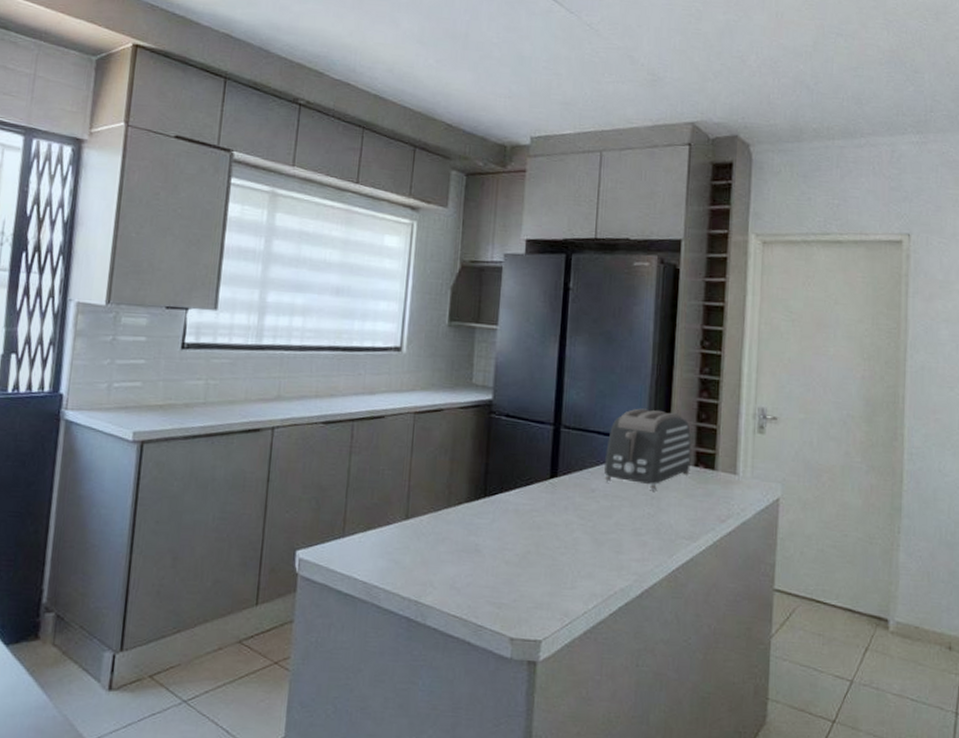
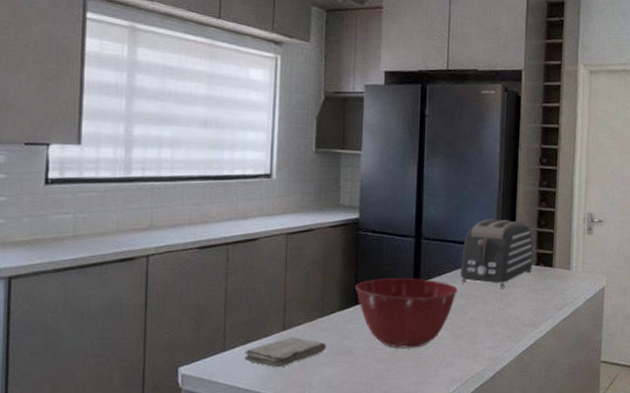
washcloth: none [364,527,452,561] -> present [244,337,327,368]
mixing bowl: none [486,469,601,552] -> present [356,278,458,348]

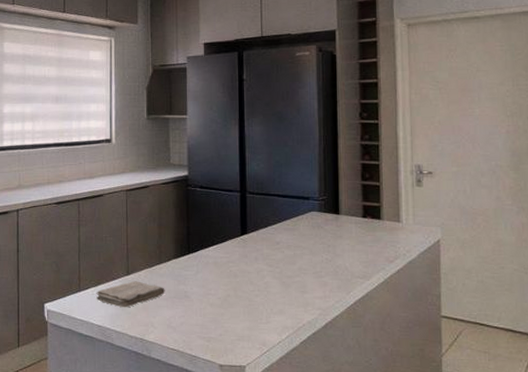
mixing bowl: present [356,278,458,348] -> none [188,230,284,295]
toaster: present [460,219,533,289] -> none [286,173,359,240]

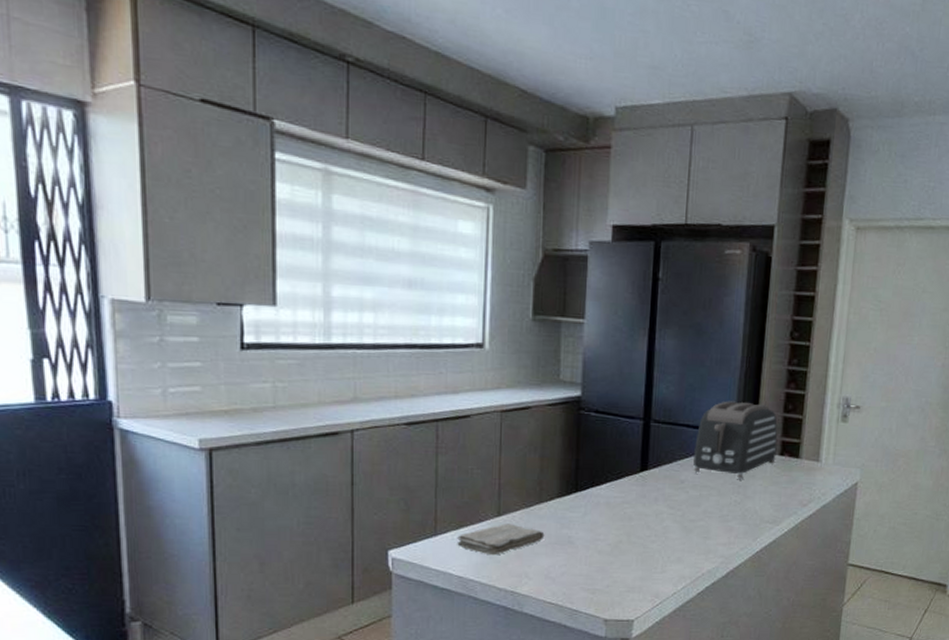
toaster: none [286,173,359,240] -> present [693,401,778,480]

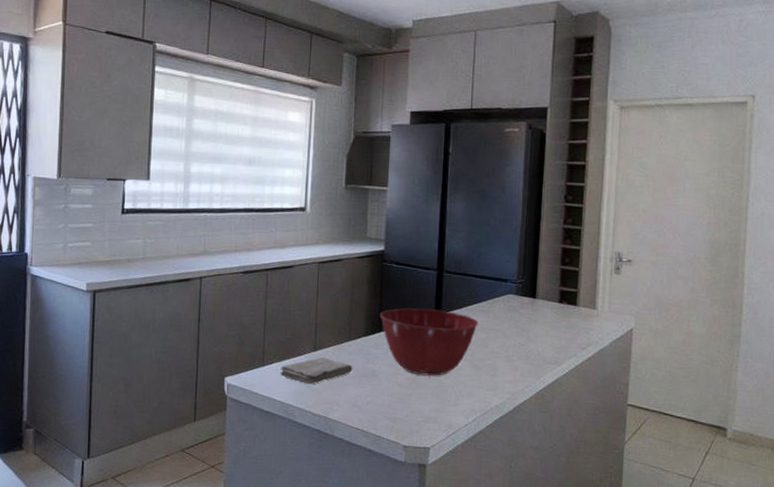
mixing bowl: none [576,464,690,541] -> present [380,308,478,376]
toaster: present [693,401,778,480] -> none [481,255,556,324]

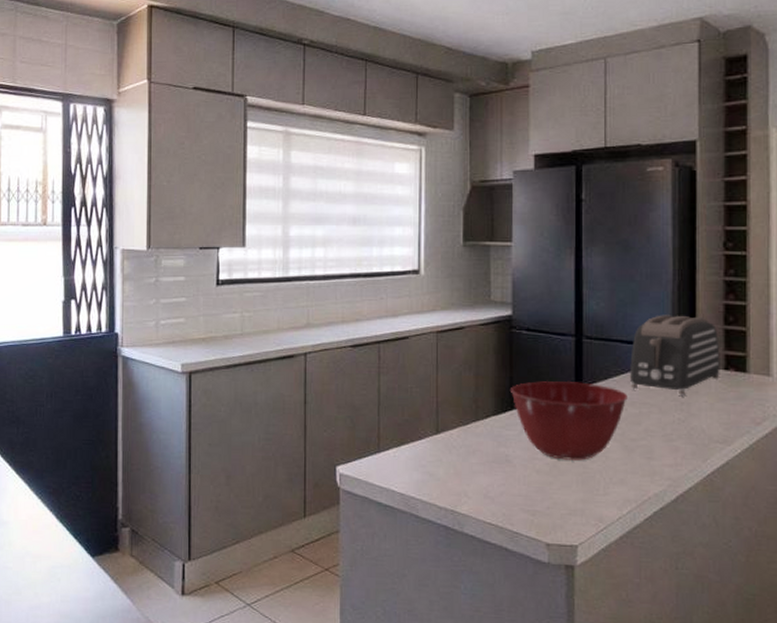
washcloth: present [280,357,353,385] -> none [399,441,482,473]
toaster: none [481,255,556,324] -> present [630,315,720,397]

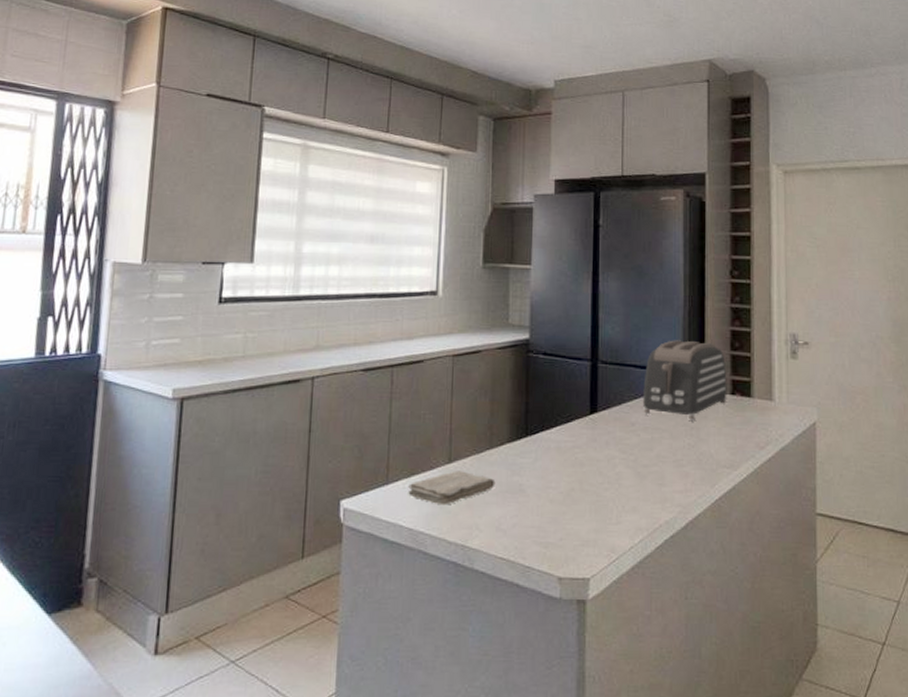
washcloth: none [399,441,482,473] -> present [408,471,496,506]
mixing bowl: present [511,381,628,460] -> none [526,407,640,488]

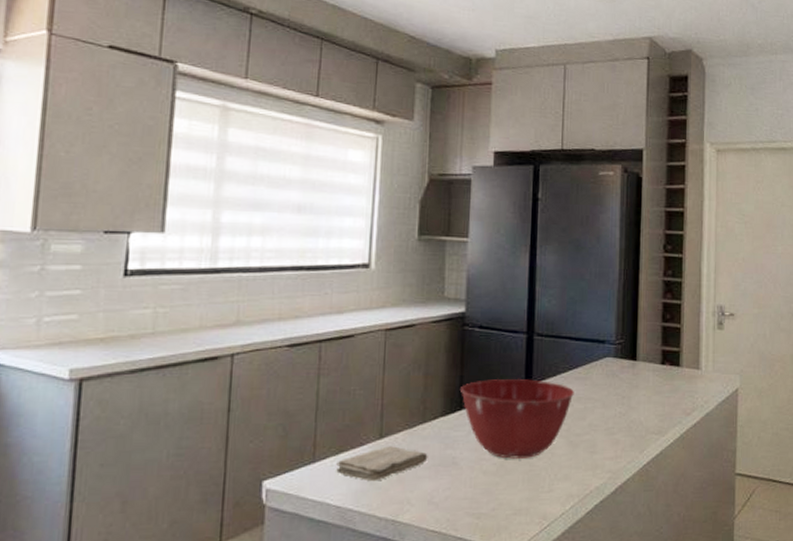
mixing bowl: none [526,407,640,488] -> present [461,379,574,459]
toaster: present [643,340,727,422] -> none [577,312,658,391]

